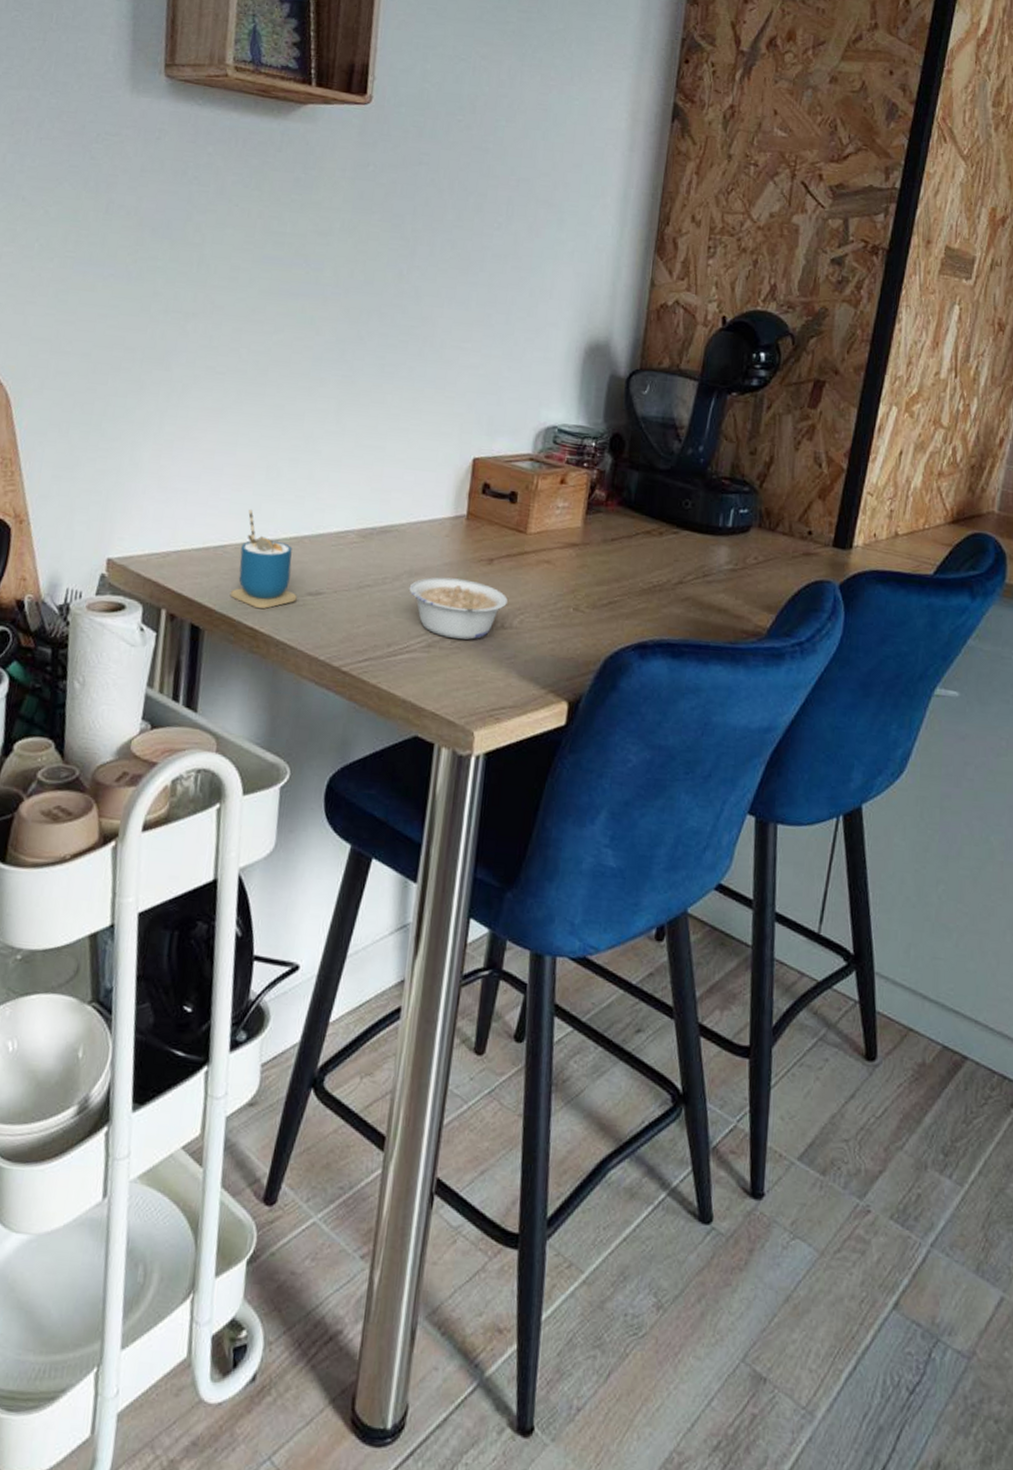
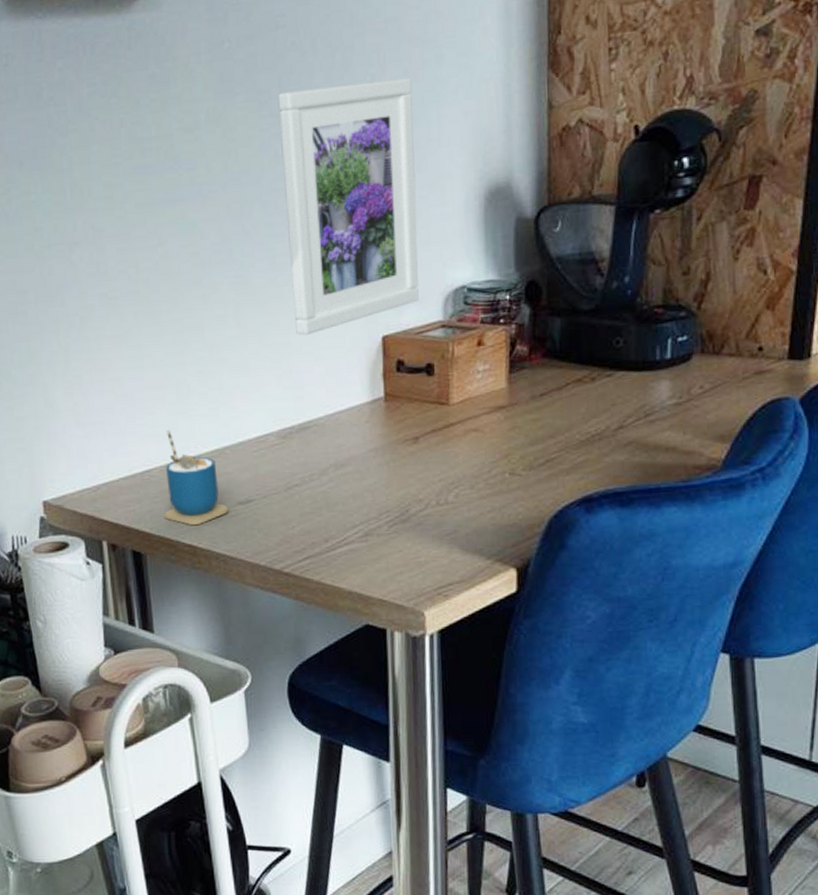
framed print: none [392,220,534,444] -> present [278,78,419,335]
legume: present [409,577,508,640] -> none [337,462,439,524]

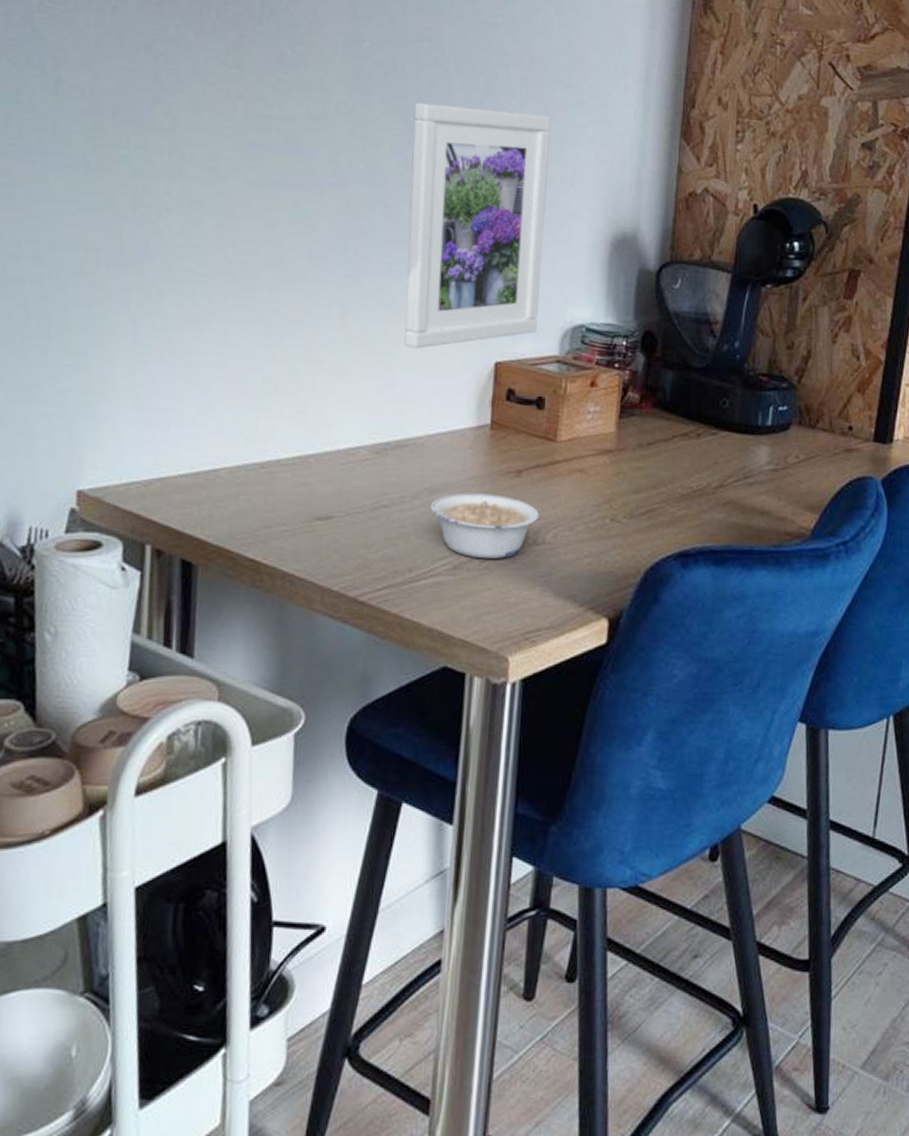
cup: present [163,429,229,526] -> none [225,427,304,539]
legume: none [337,462,439,524] -> present [430,492,539,560]

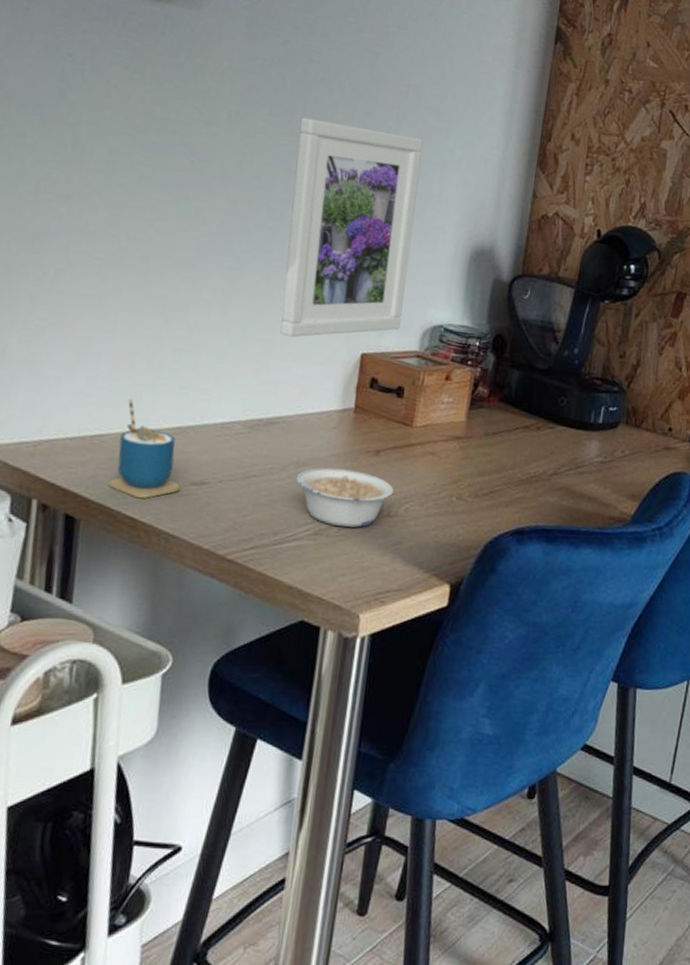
cup: none [225,427,304,539] -> present [108,398,180,499]

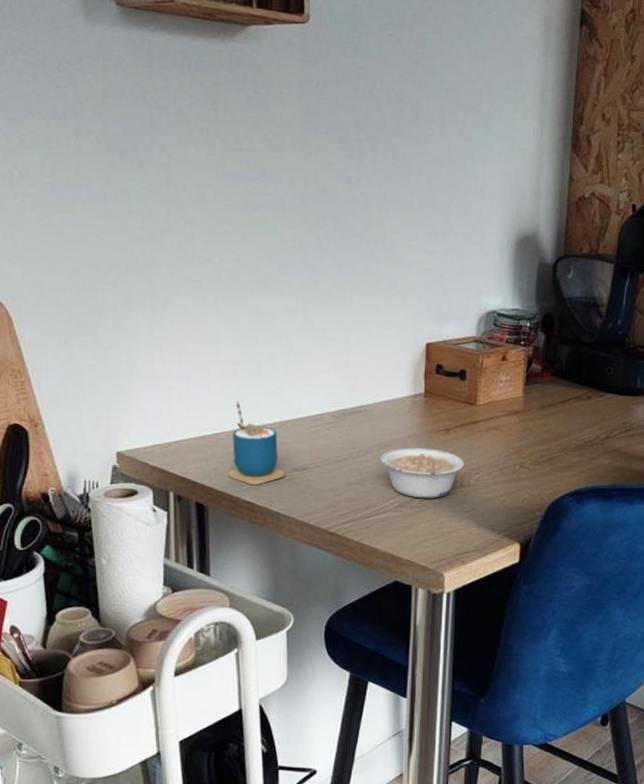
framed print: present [280,117,423,337] -> none [354,131,464,334]

